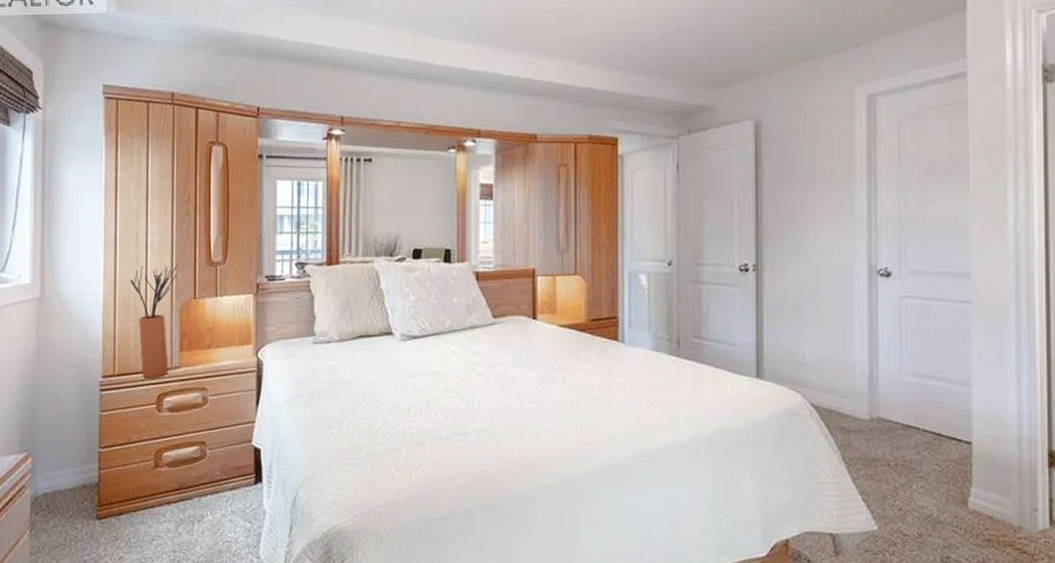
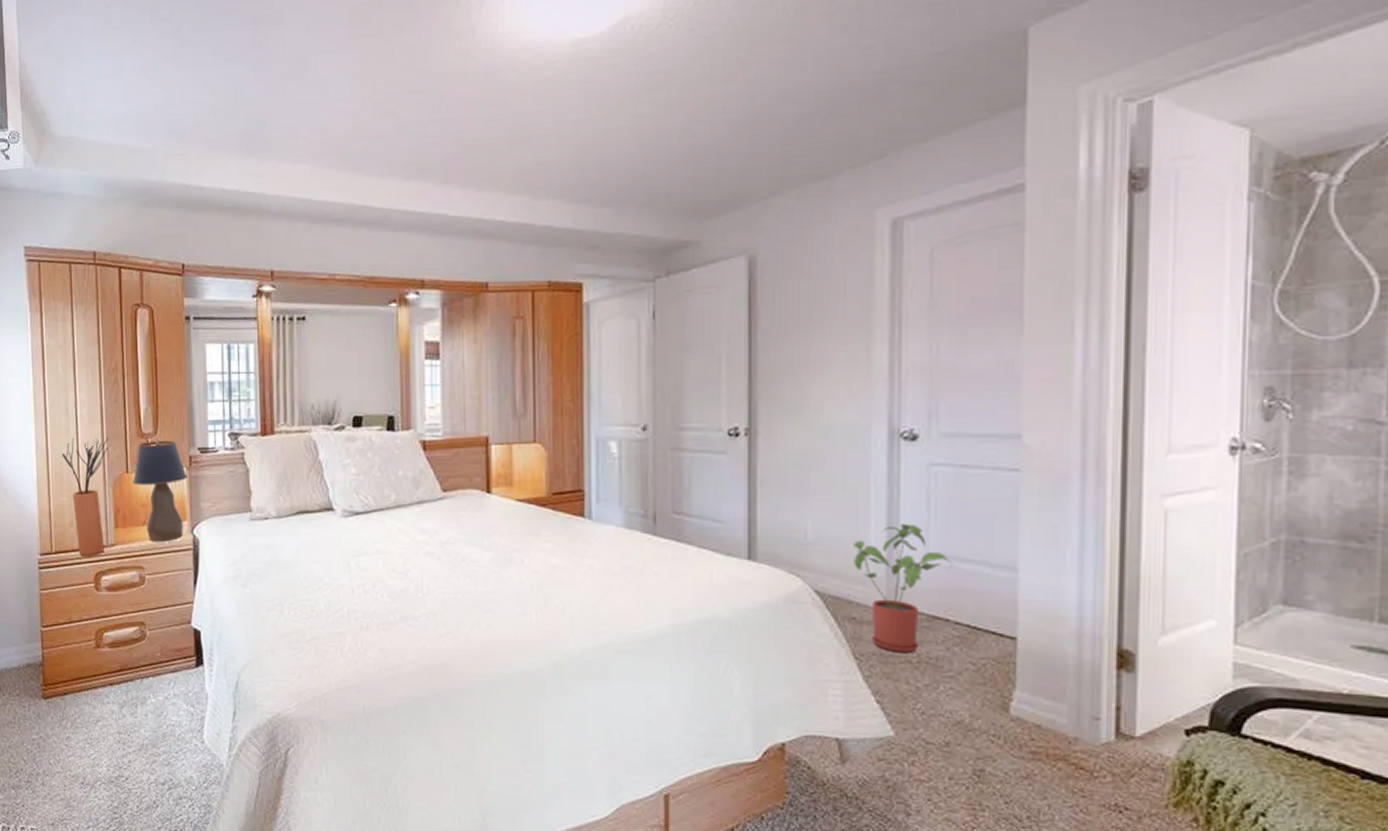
table lamp: none [199,269,255,365] -> present [132,440,189,543]
house plant: none [842,346,920,458] -> present [853,523,952,654]

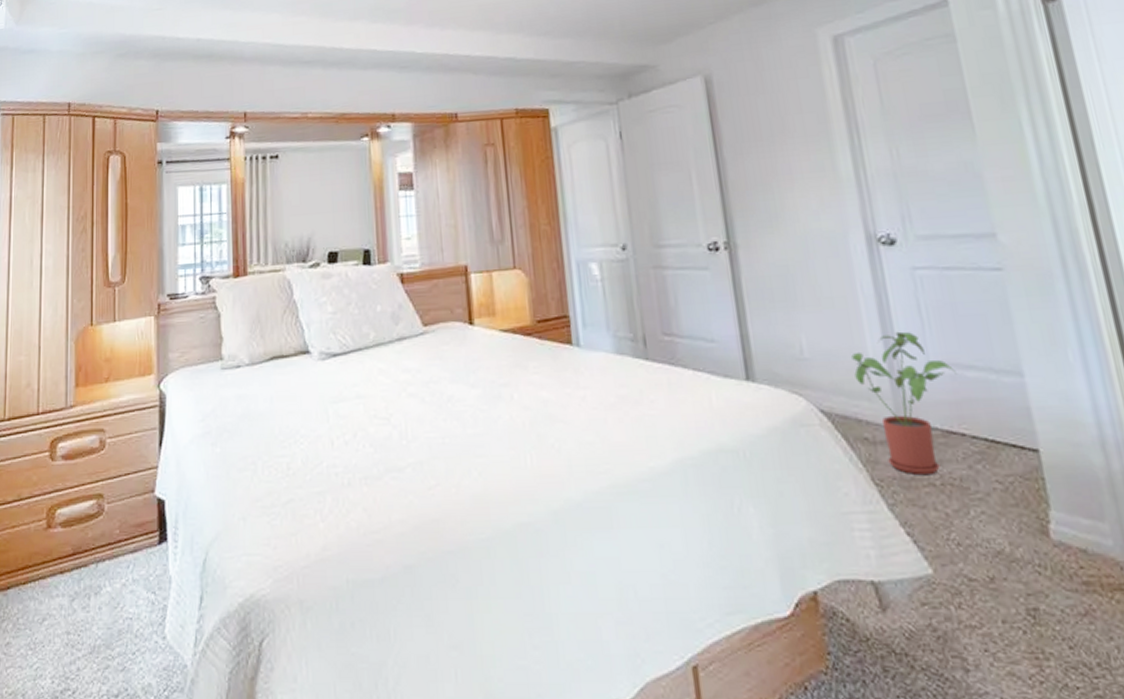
vase: present [62,437,109,558] -> none [23,289,74,423]
table lamp: present [132,440,189,543] -> none [96,288,157,402]

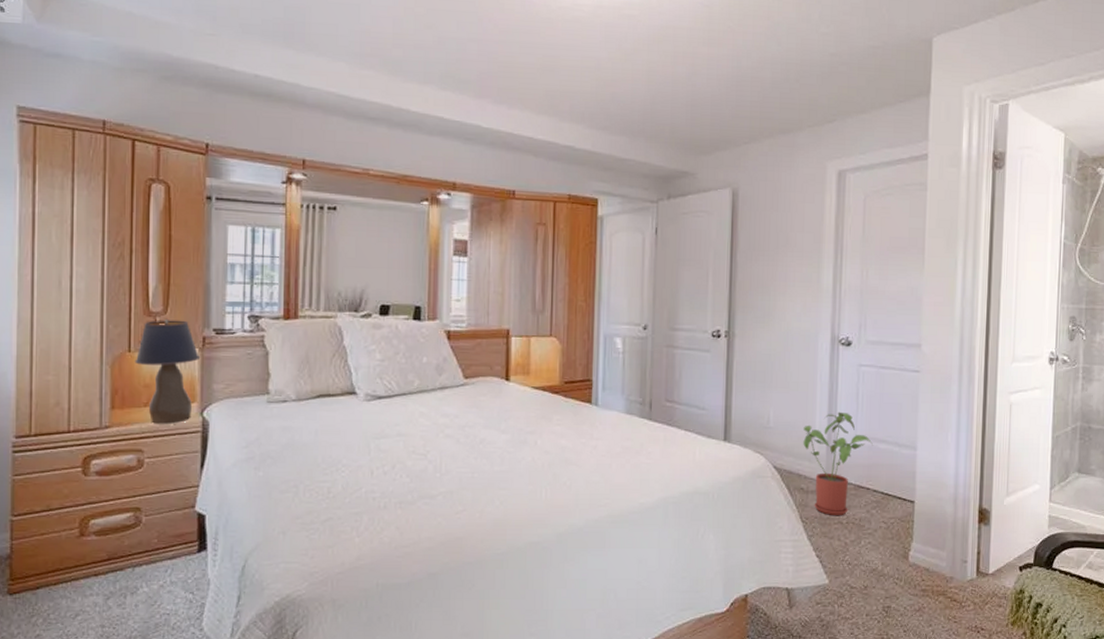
table lamp: none [96,288,157,402] -> present [135,320,201,425]

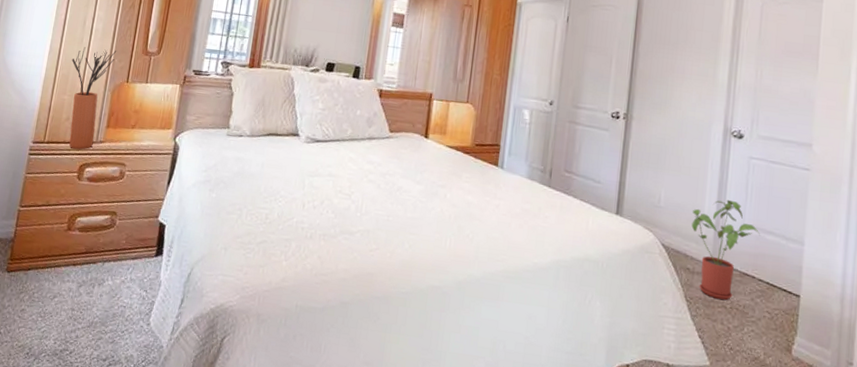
vase: none [50,313,110,440] -> present [69,47,117,150]
table lamp: present [135,320,201,425] -> none [130,59,181,146]

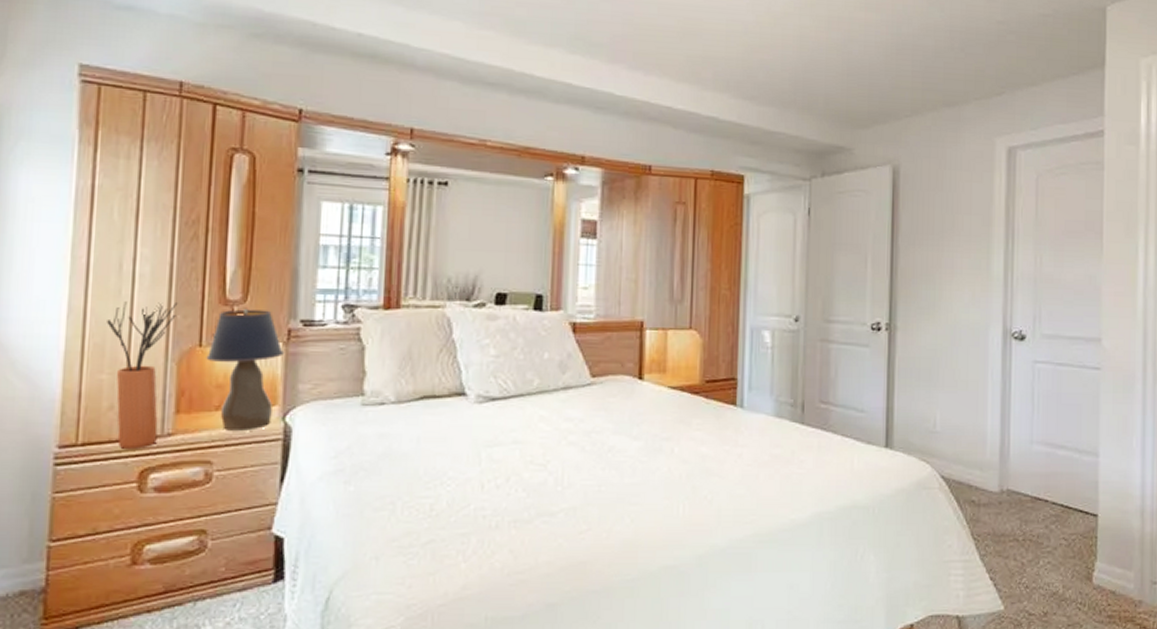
table lamp: none [130,59,181,146] -> present [206,309,285,432]
house plant: present [691,199,760,301] -> none [973,414,1051,533]

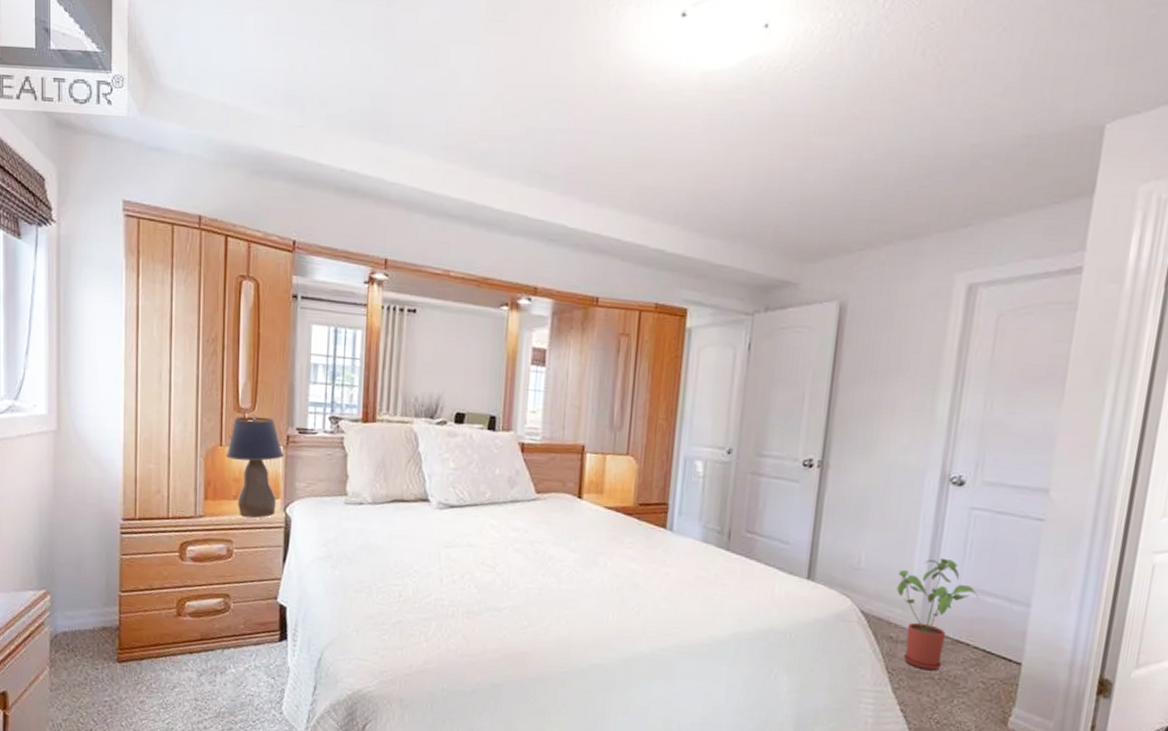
vase: present [107,301,178,450] -> none [152,405,204,527]
house plant: none [973,414,1051,533] -> present [896,558,979,671]

